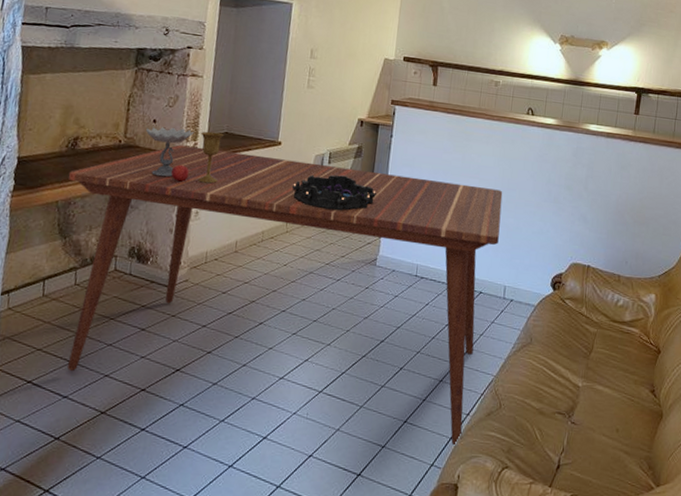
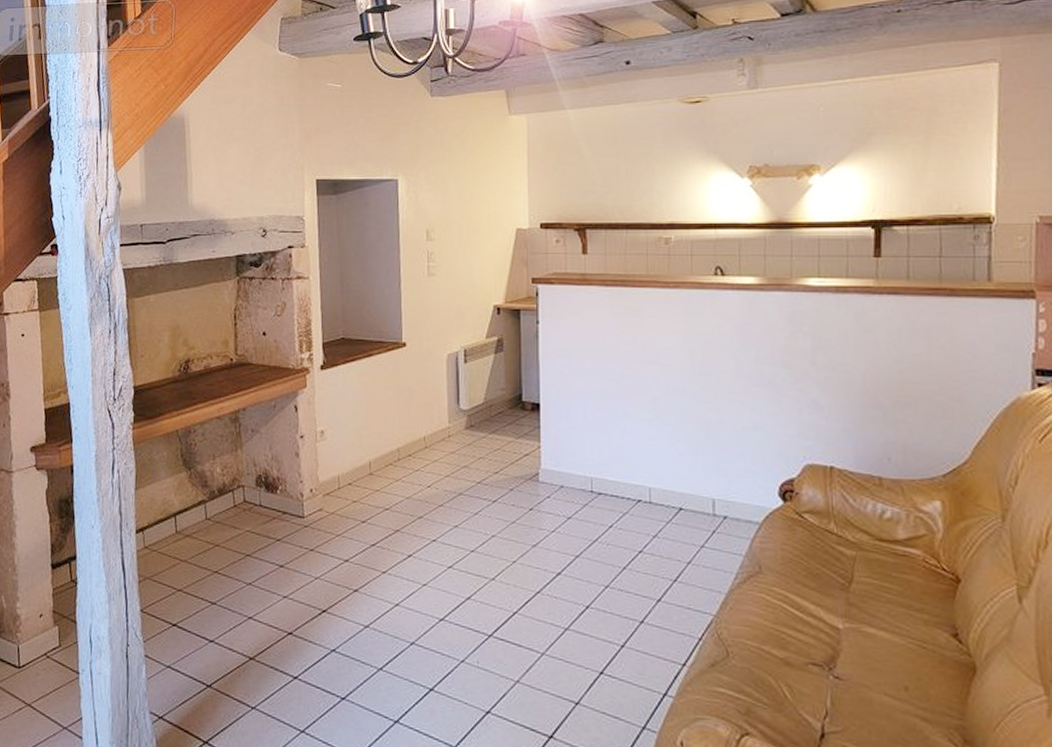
dining table: present [67,144,503,446] -> none [184,357,696,704]
goblet: present [145,127,225,184] -> none [256,338,341,399]
decorative bowl: present [292,174,376,211] -> none [426,375,527,419]

